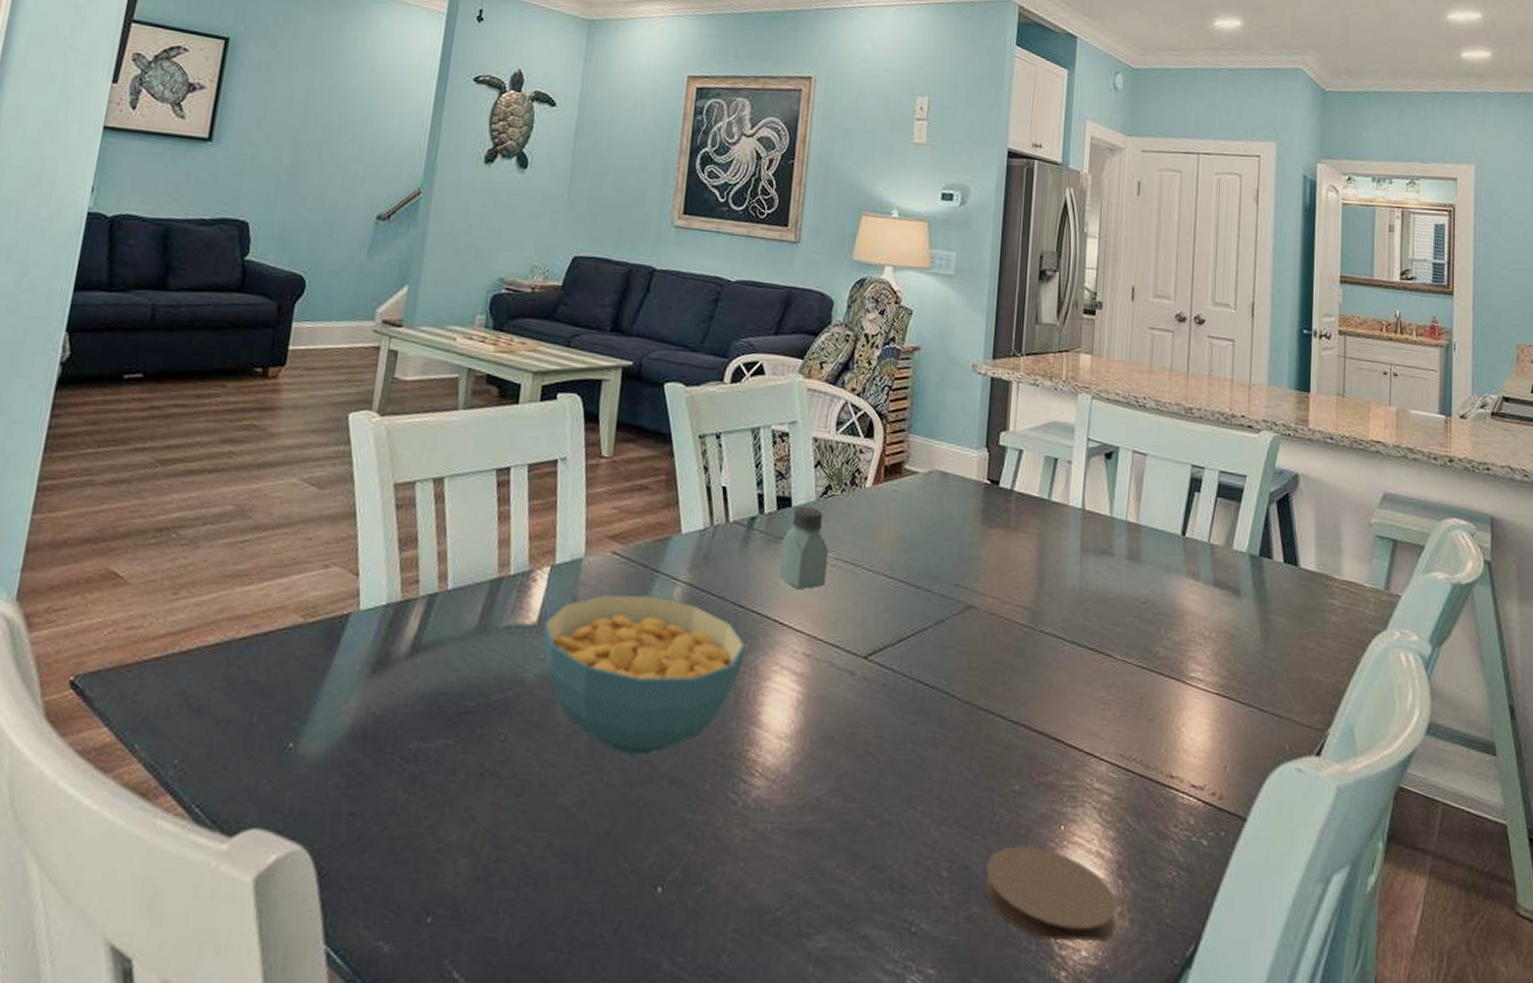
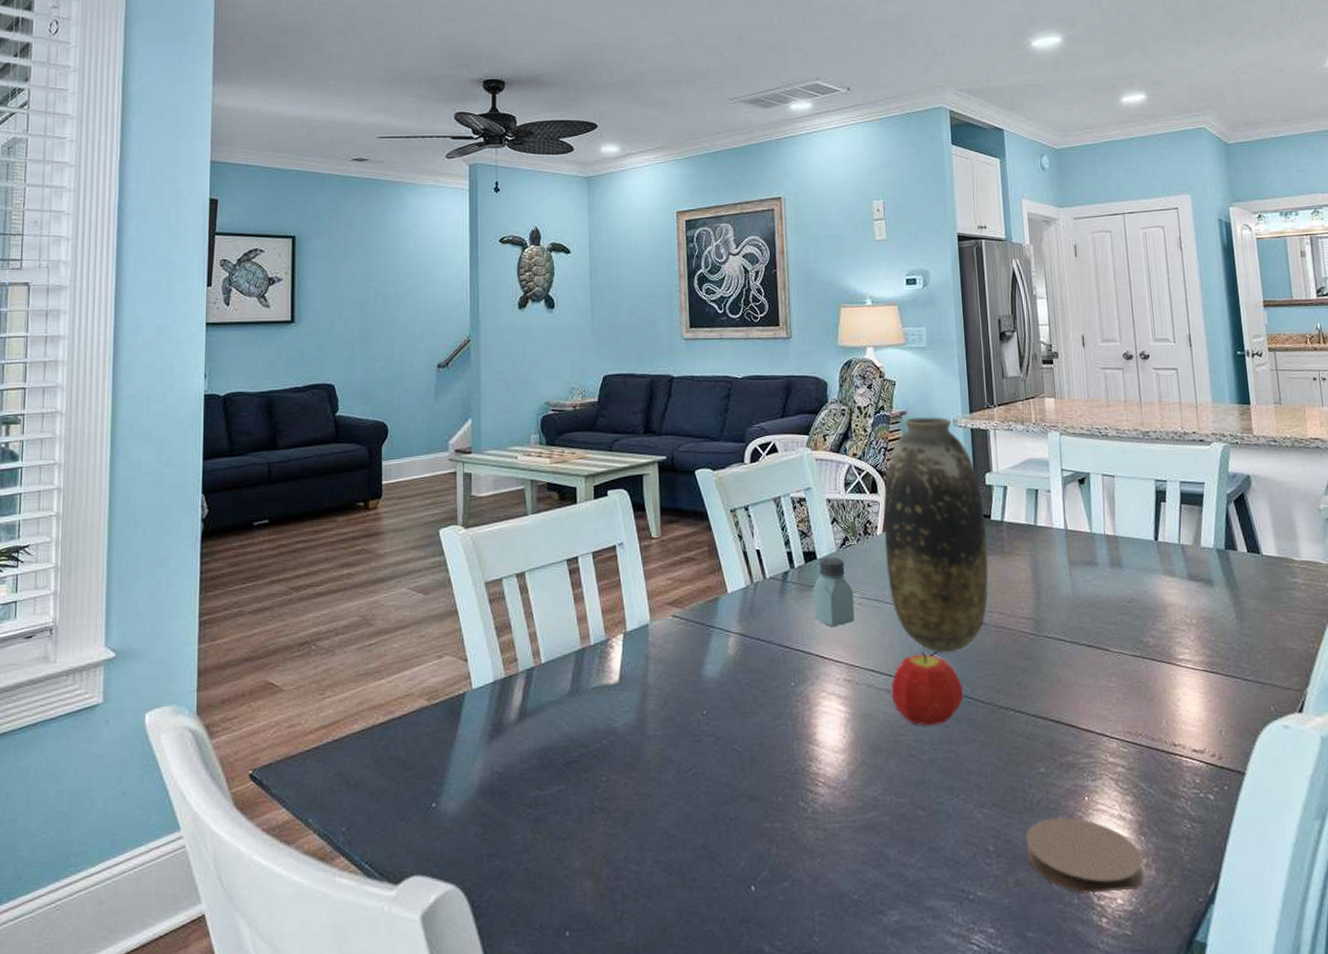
cereal bowl: present [542,594,745,756] -> none [625,647,795,781]
fruit: none [855,631,938,721] -> present [891,651,963,726]
vase: none [870,355,993,637] -> present [883,417,989,653]

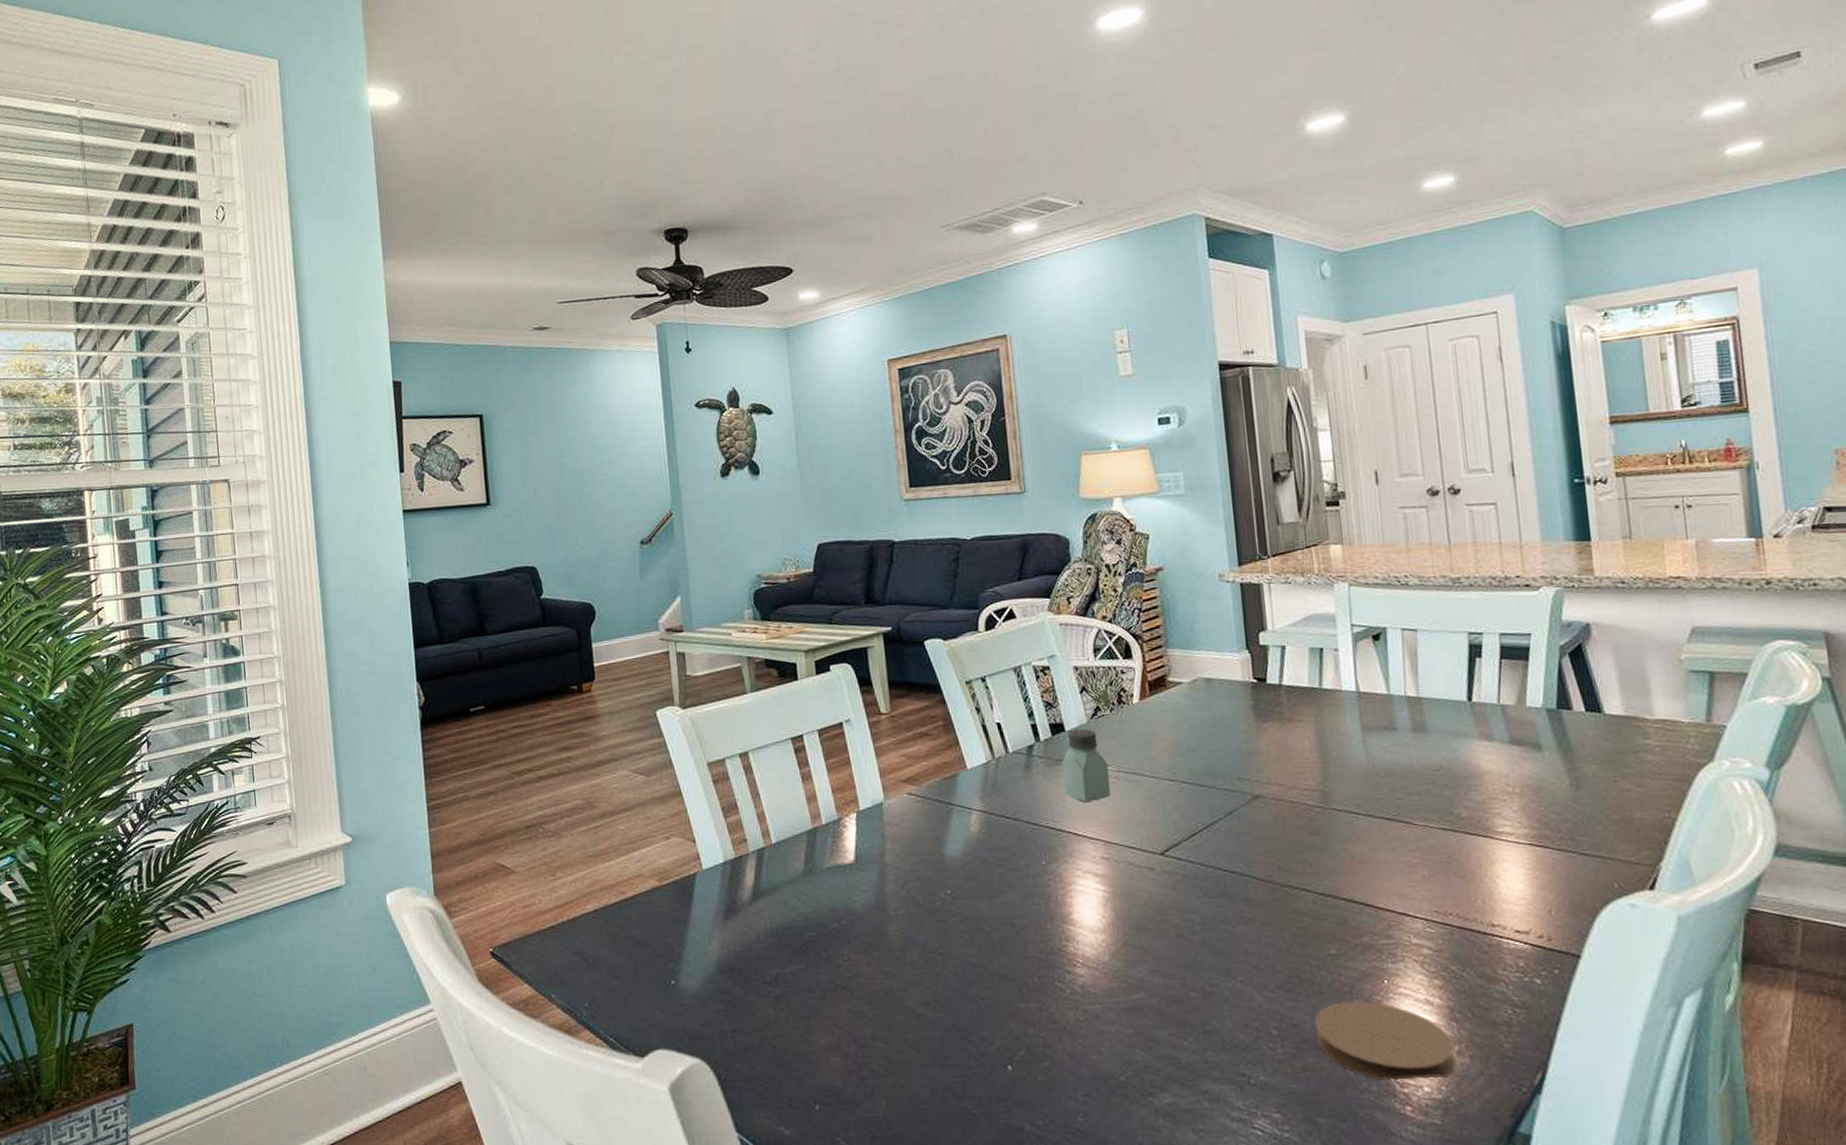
vase: present [883,417,989,653] -> none [1139,572,1265,828]
fruit: present [891,651,963,726] -> none [1155,827,1238,905]

